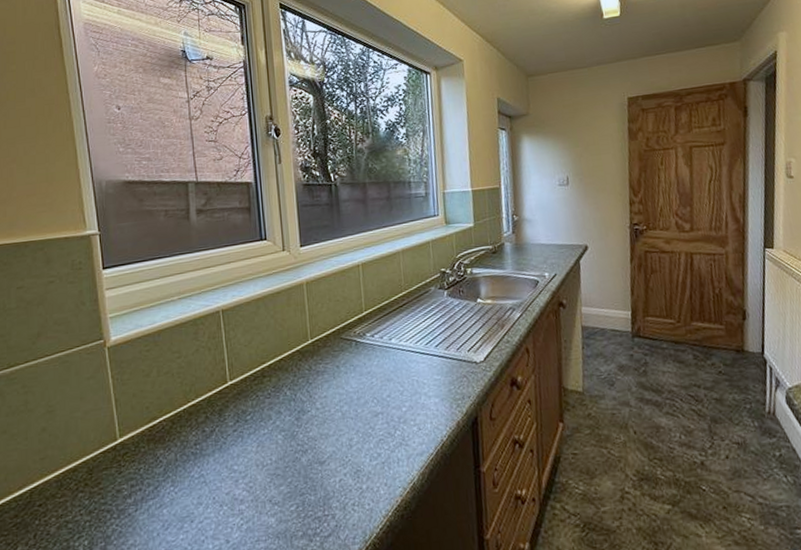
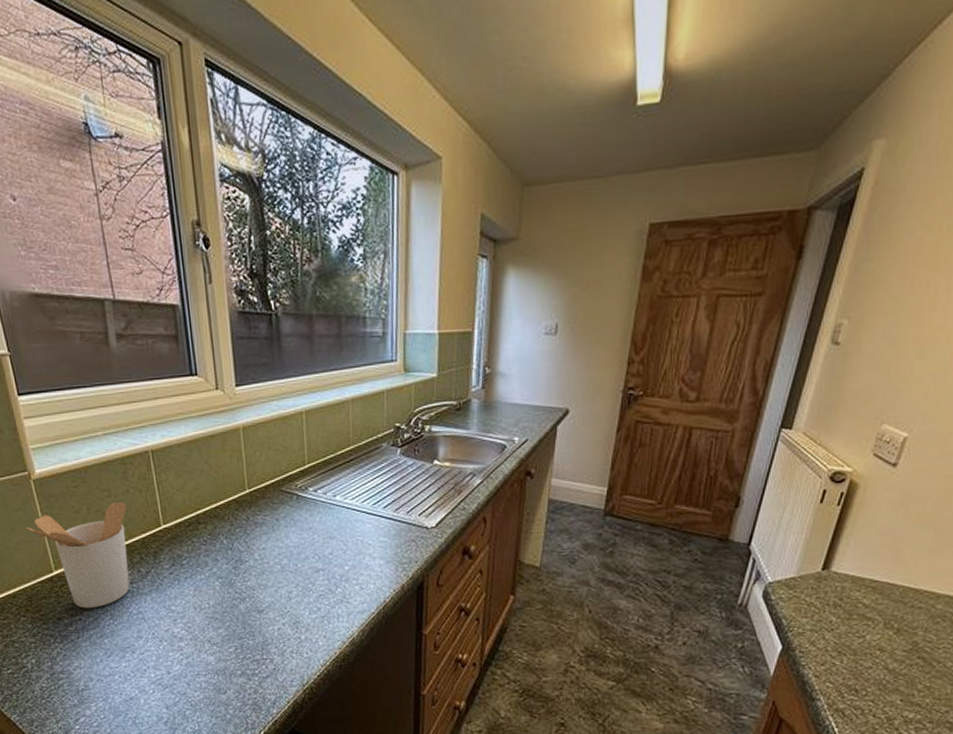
utensil holder: none [94,362,195,477] -> present [25,502,130,609]

